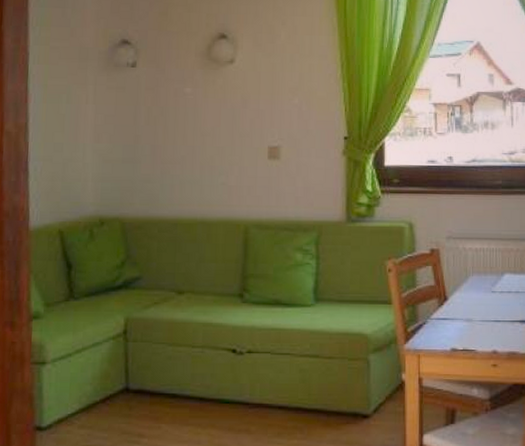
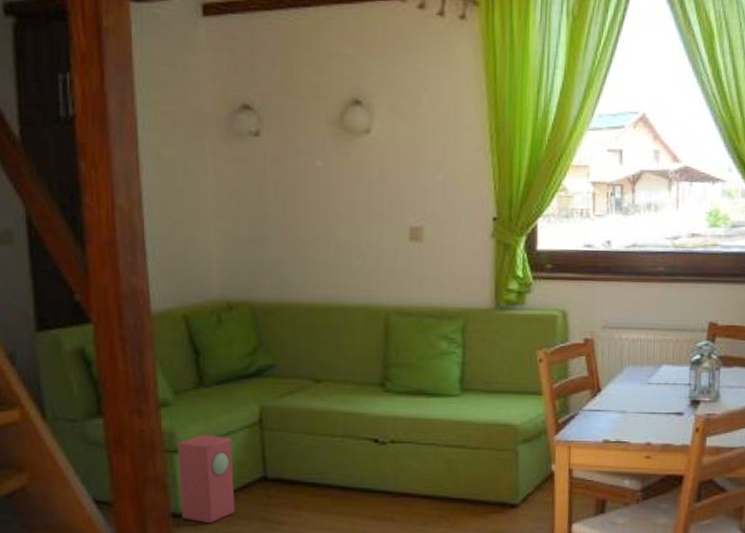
speaker: none [45,346,97,436] -> present [178,434,235,523]

